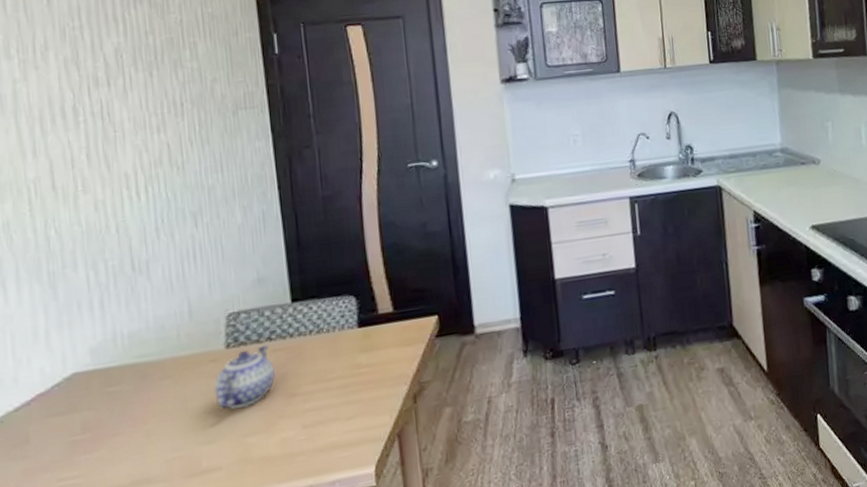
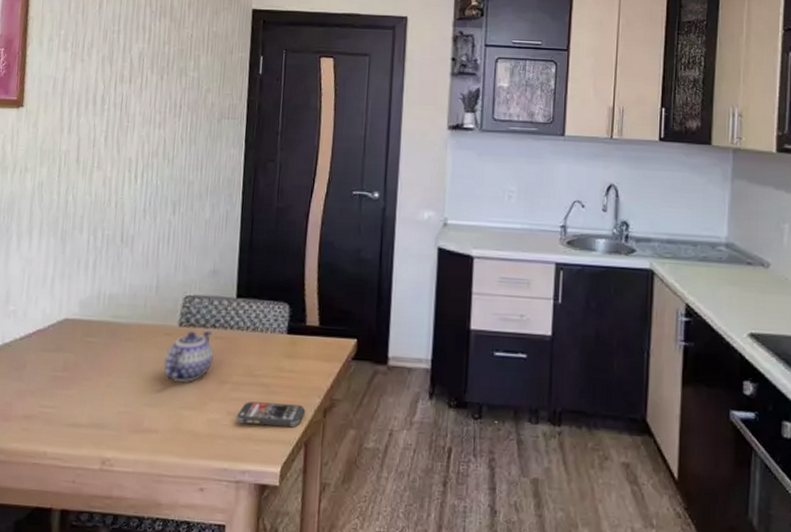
smartphone: none [314,397,393,434] -> present [236,401,306,427]

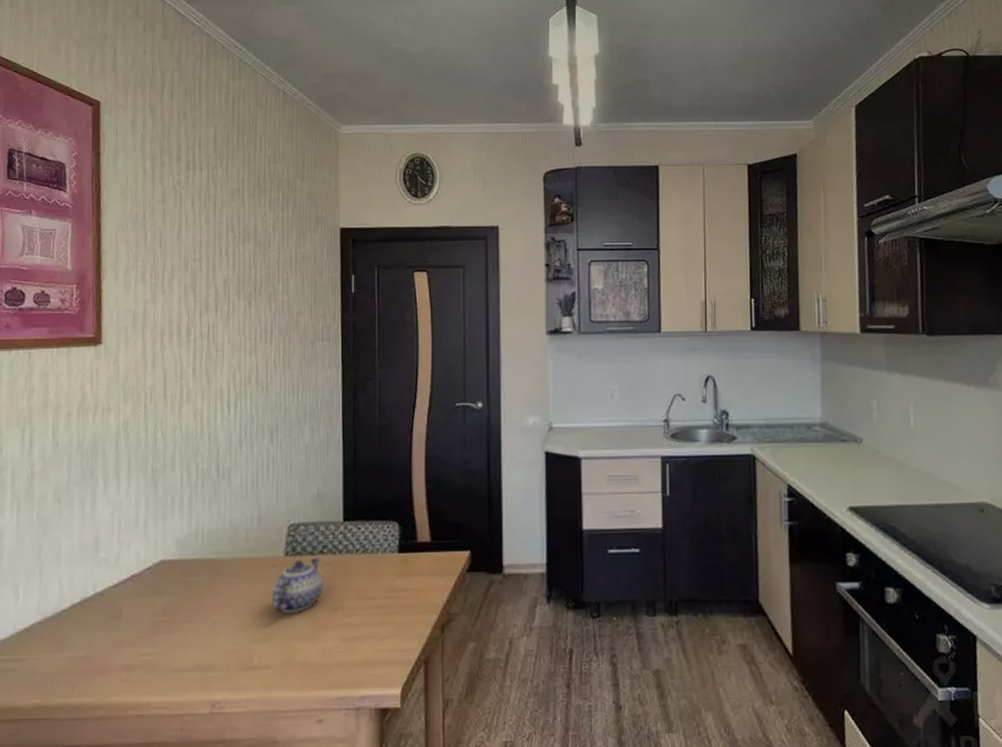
smartphone: present [236,401,306,427] -> none [351,623,423,649]

